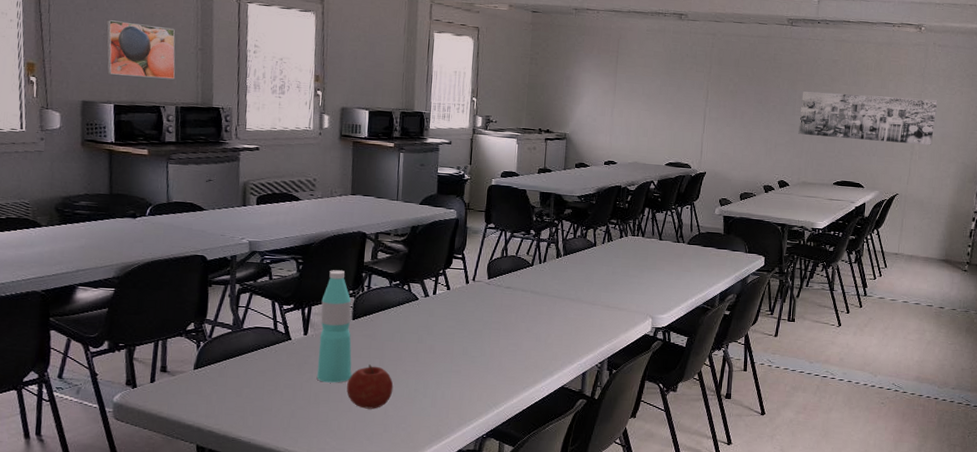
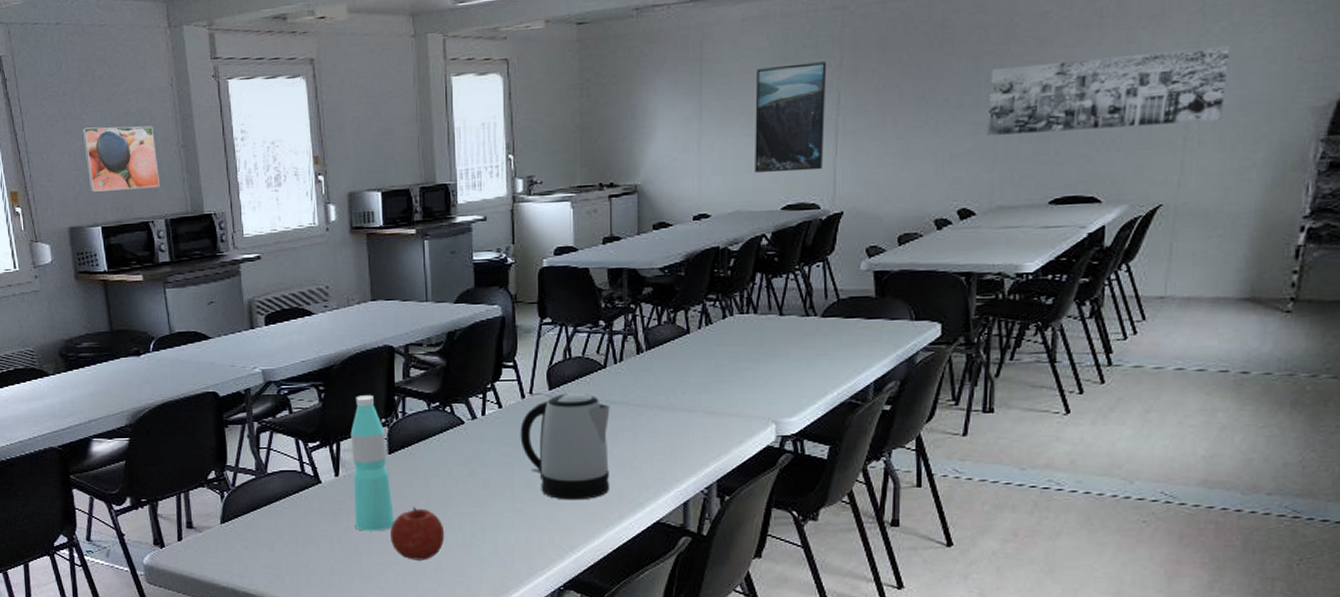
kettle: none [462,282,534,367] -> present [520,393,610,500]
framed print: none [649,65,701,141] -> present [754,61,827,173]

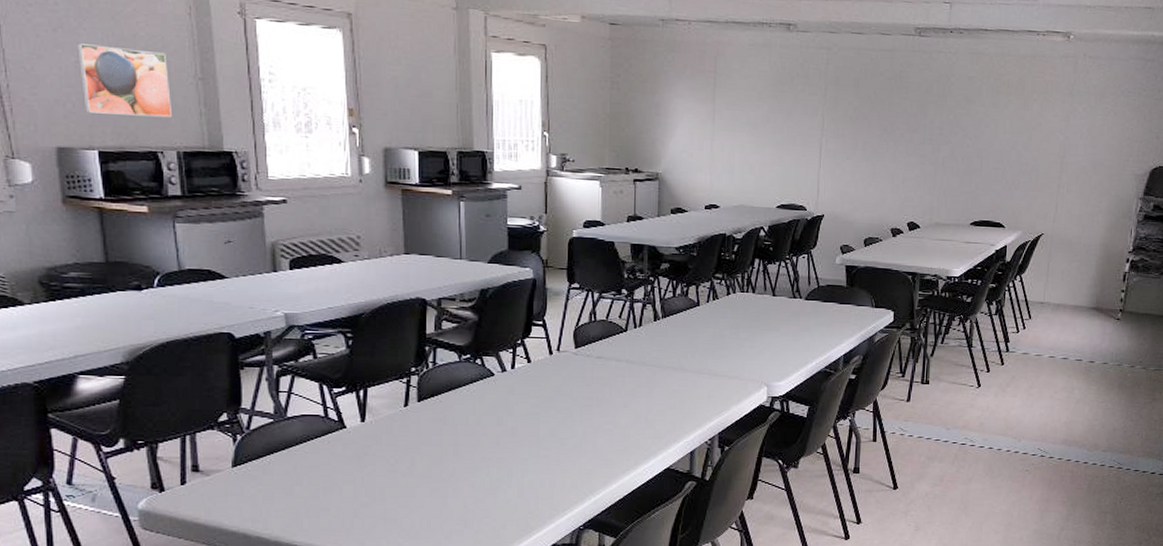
water bottle: present [350,395,394,531] -> none [378,344,421,476]
fruit: present [390,507,445,560] -> none [417,453,472,503]
kettle: present [520,393,610,500] -> none [547,352,629,449]
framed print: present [754,61,827,173] -> none [756,87,815,179]
wall art: present [987,46,1231,135] -> none [930,115,1088,176]

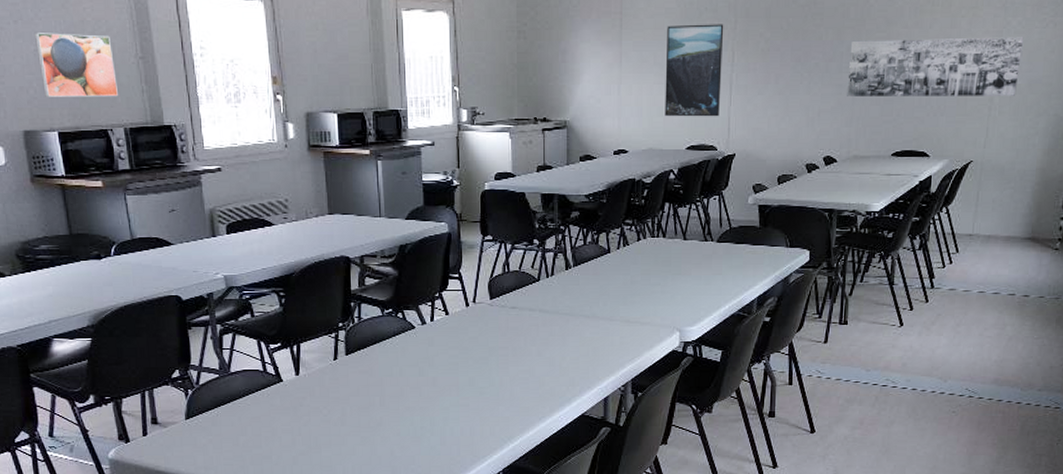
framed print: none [756,87,815,179] -> present [665,24,724,117]
wall art: none [930,115,1088,176] -> present [847,37,1024,96]

